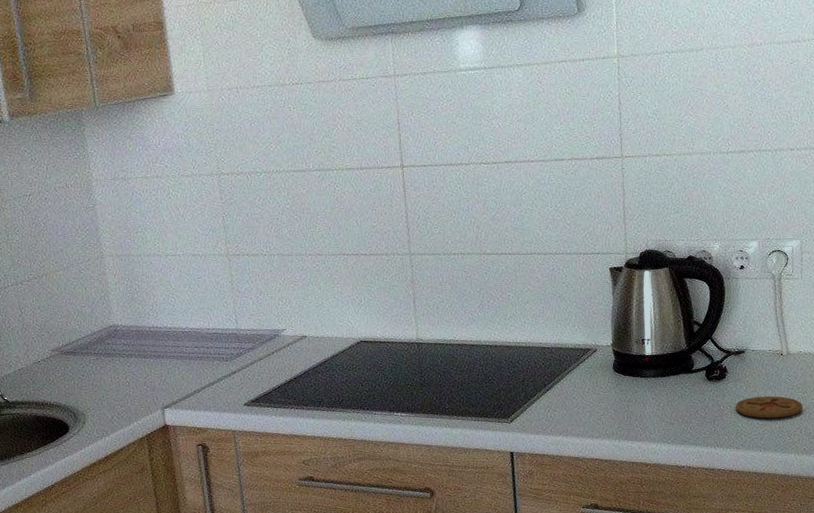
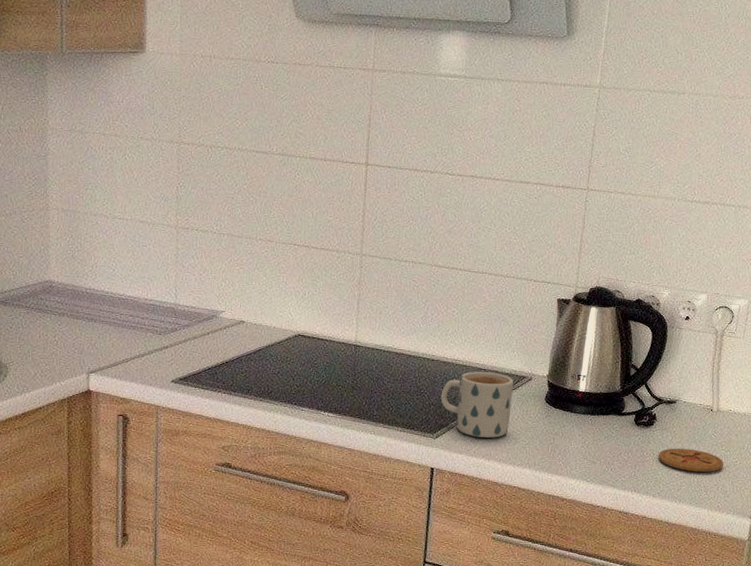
mug: none [509,349,582,416] -> present [440,371,513,438]

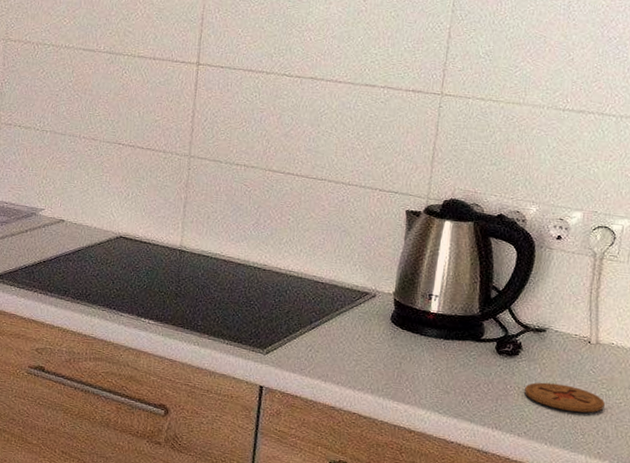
mug: present [440,371,513,438] -> none [272,284,355,358]

